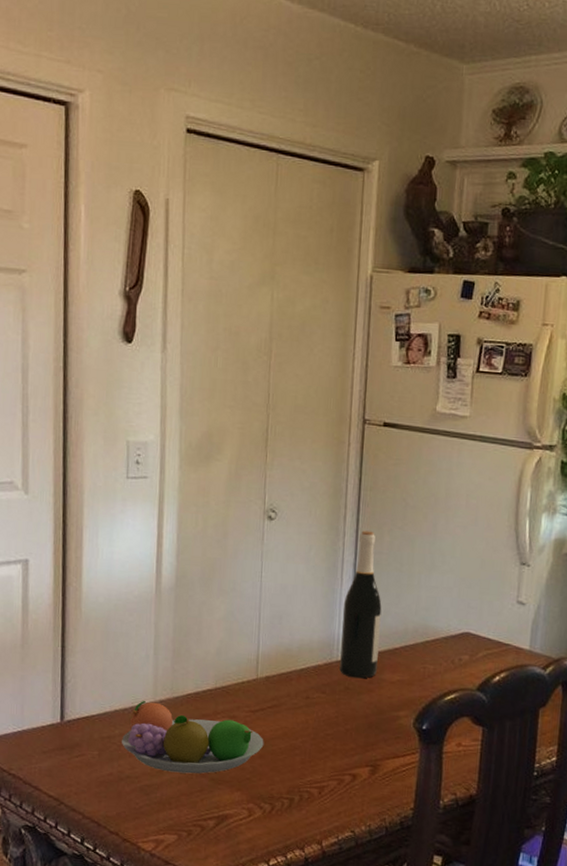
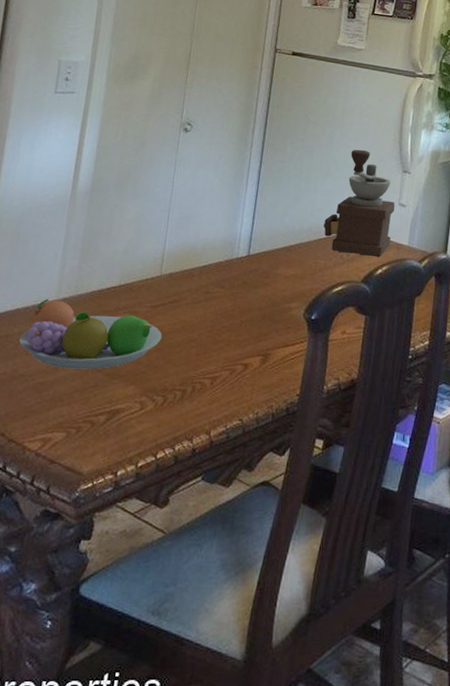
wine bottle: present [339,530,382,679] -> none [239,142,281,274]
coffee grinder: none [430,538,513,662] -> present [323,149,395,257]

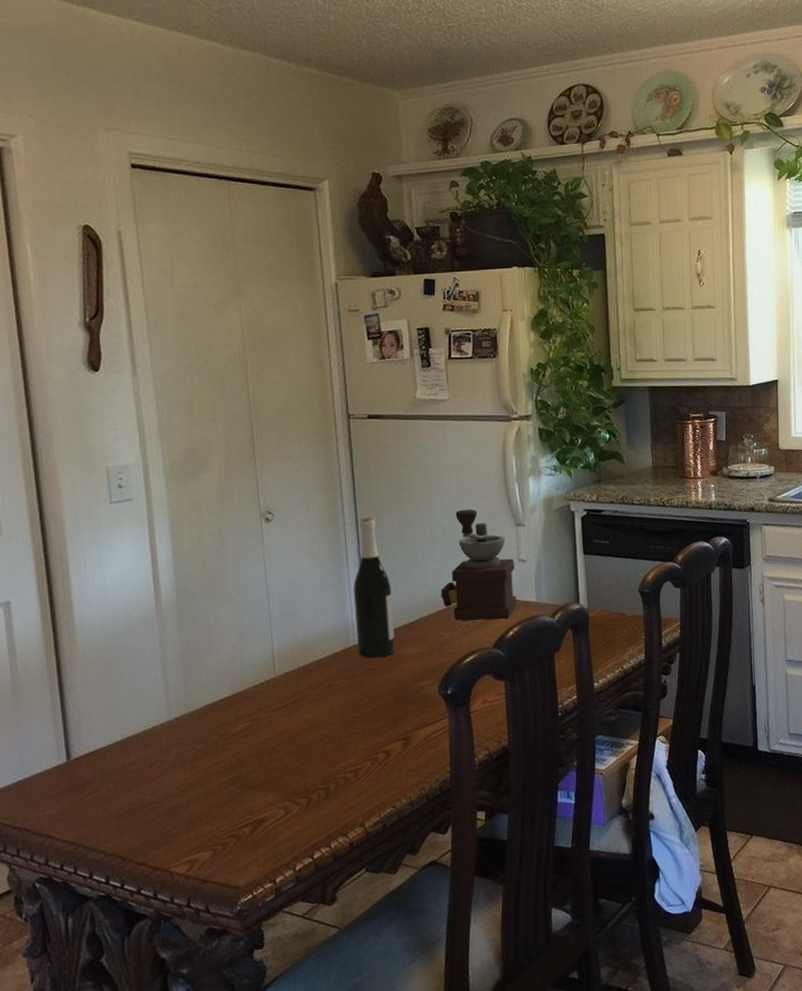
fruit bowl: present [19,299,162,370] -> none [138,720,292,789]
wine bottle: none [239,142,281,274] -> present [353,517,395,659]

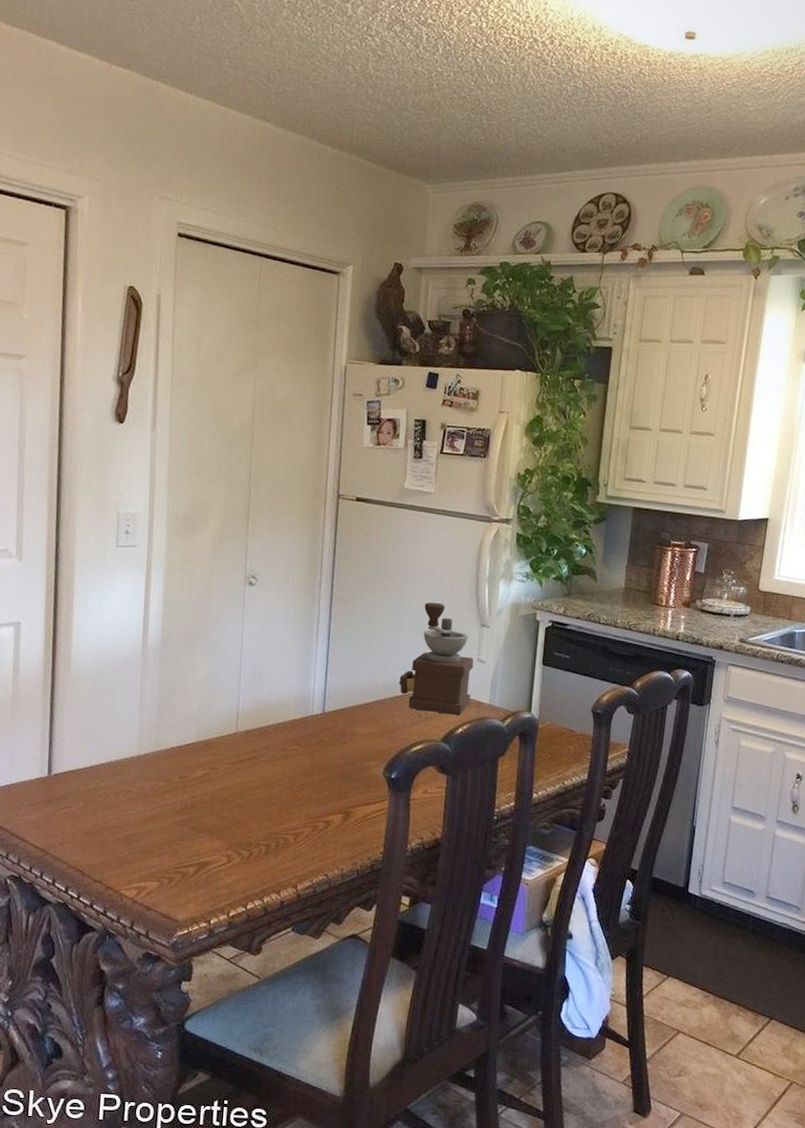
wine bottle: present [353,517,395,659] -> none [314,595,354,732]

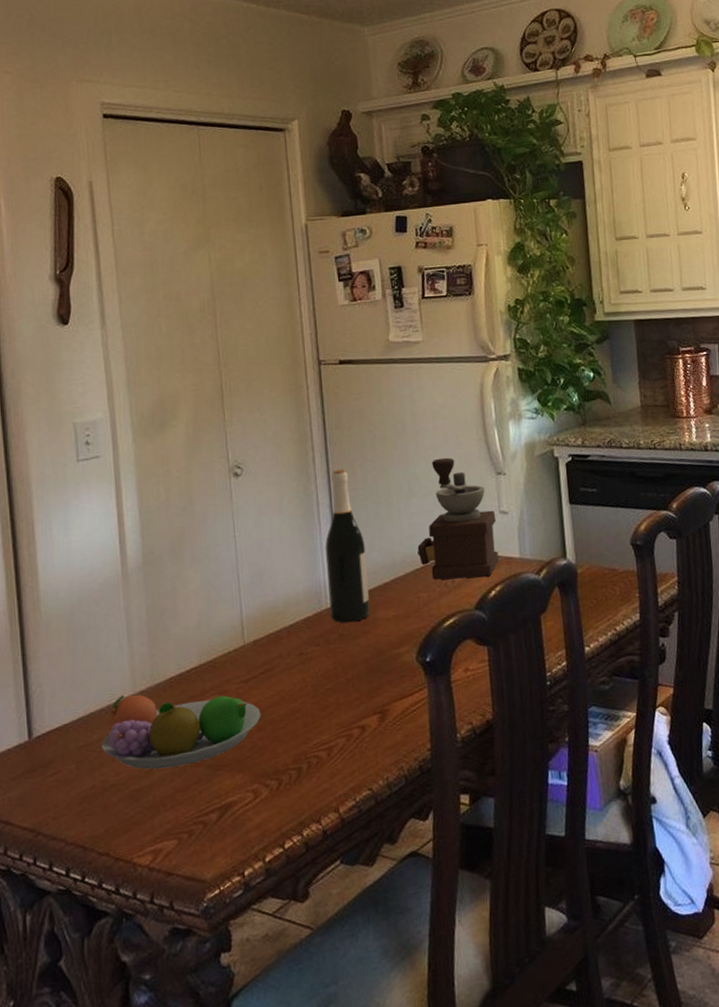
fruit bowl: none [107,755,243,824] -> present [102,694,261,770]
wine bottle: none [314,595,354,732] -> present [325,469,370,623]

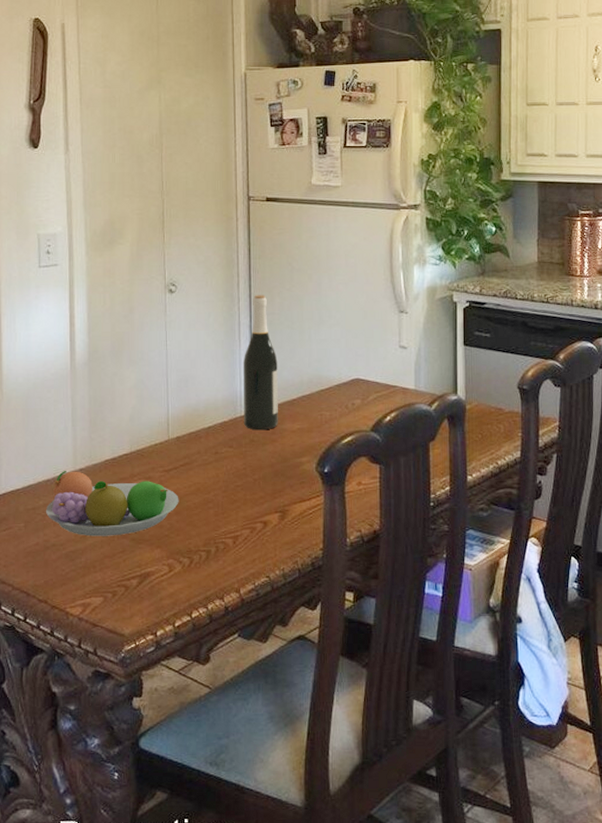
coffee grinder: present [417,457,499,580] -> none [324,293,396,403]

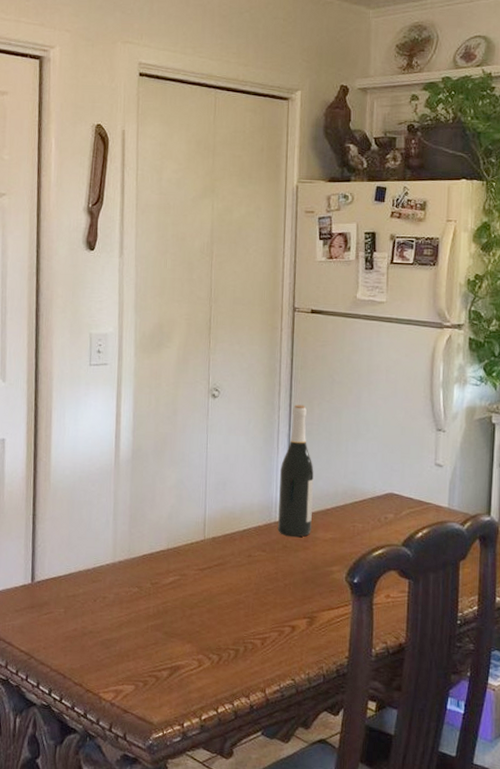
fruit bowl: present [46,471,179,536] -> none [85,562,212,628]

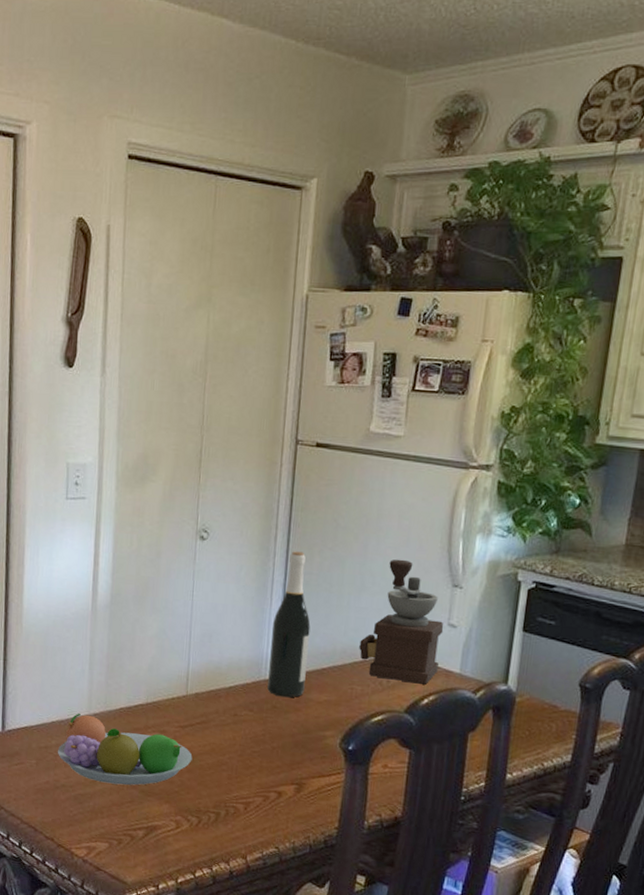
fruit bowl: none [85,562,212,628] -> present [58,714,193,786]
coffee grinder: none [358,408,432,519] -> present [359,559,444,685]

